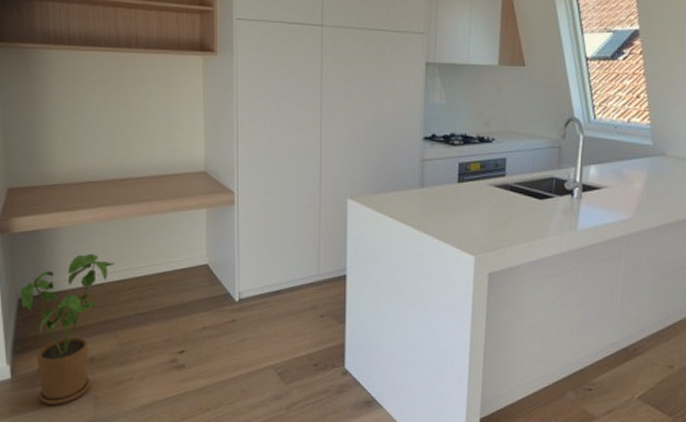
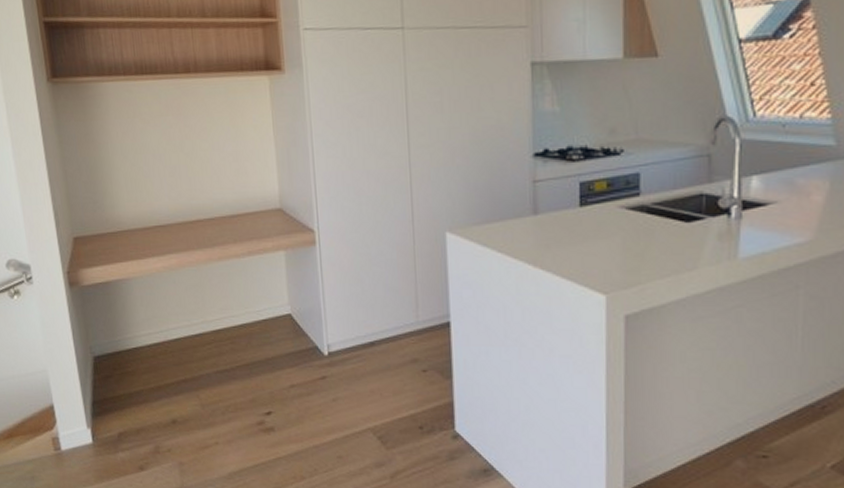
house plant: present [20,253,114,405] -> none [94,306,190,472]

